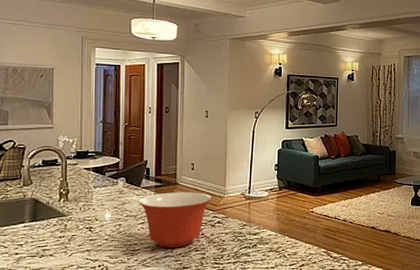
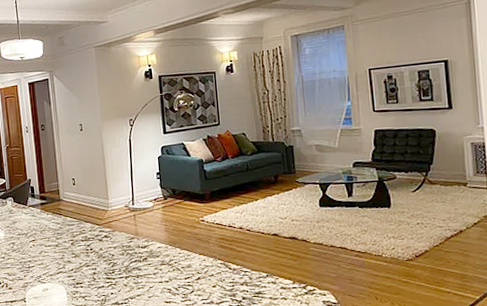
mixing bowl: present [138,192,212,247] -> none [27,207,97,264]

